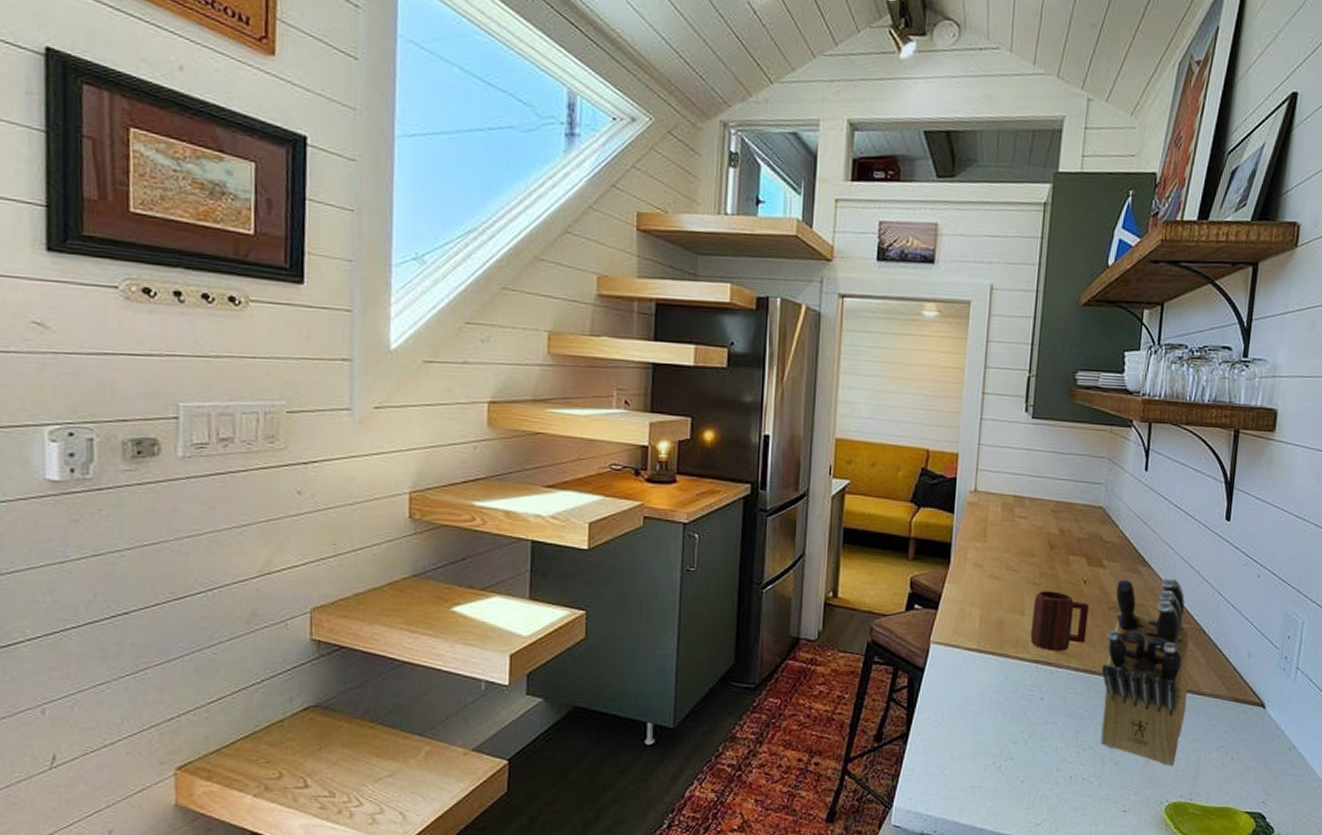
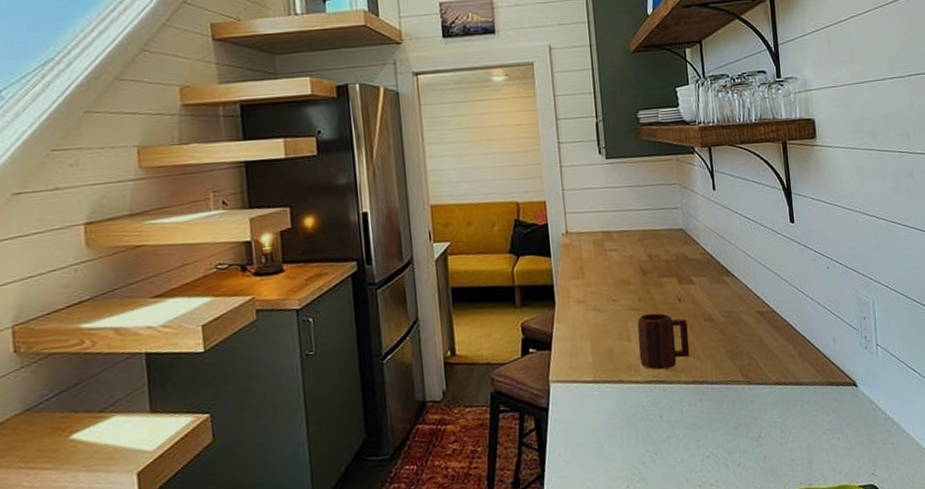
knife block: present [1101,577,1191,766] -> none [708,282,790,458]

